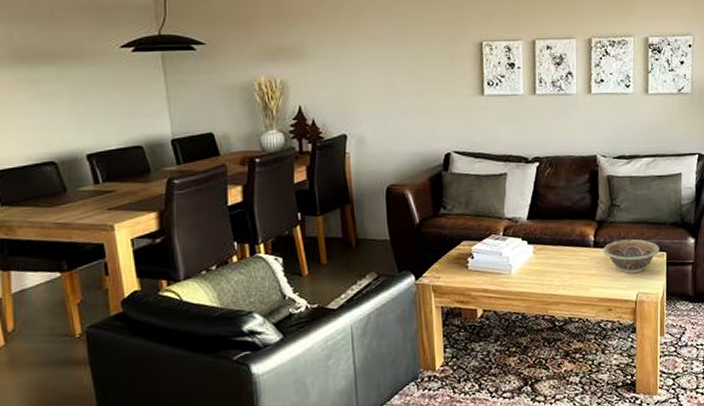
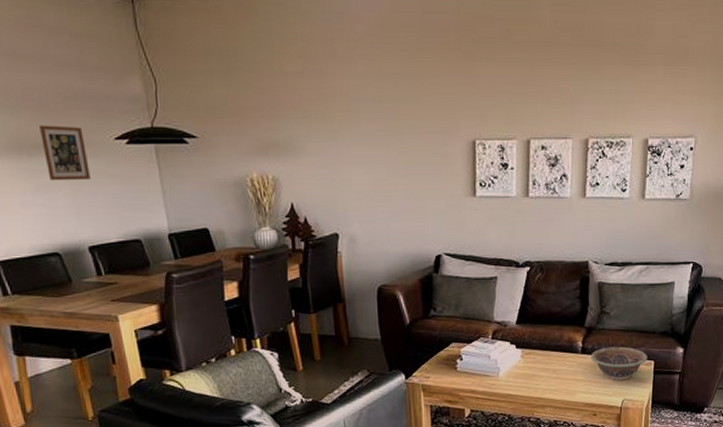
picture frame: none [43,35,93,89] -> present [40,125,91,181]

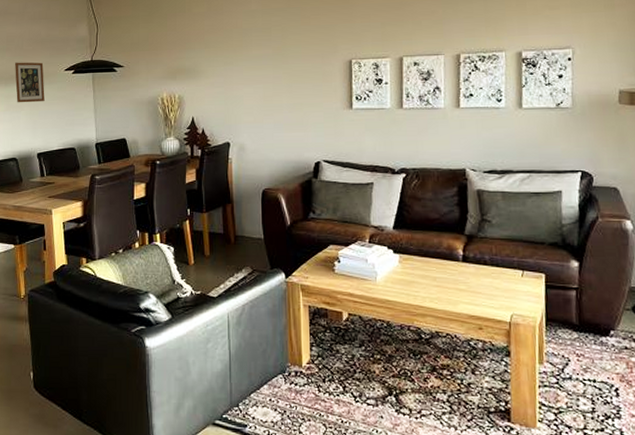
decorative bowl: present [591,346,647,380] -> none [473,256,537,292]

